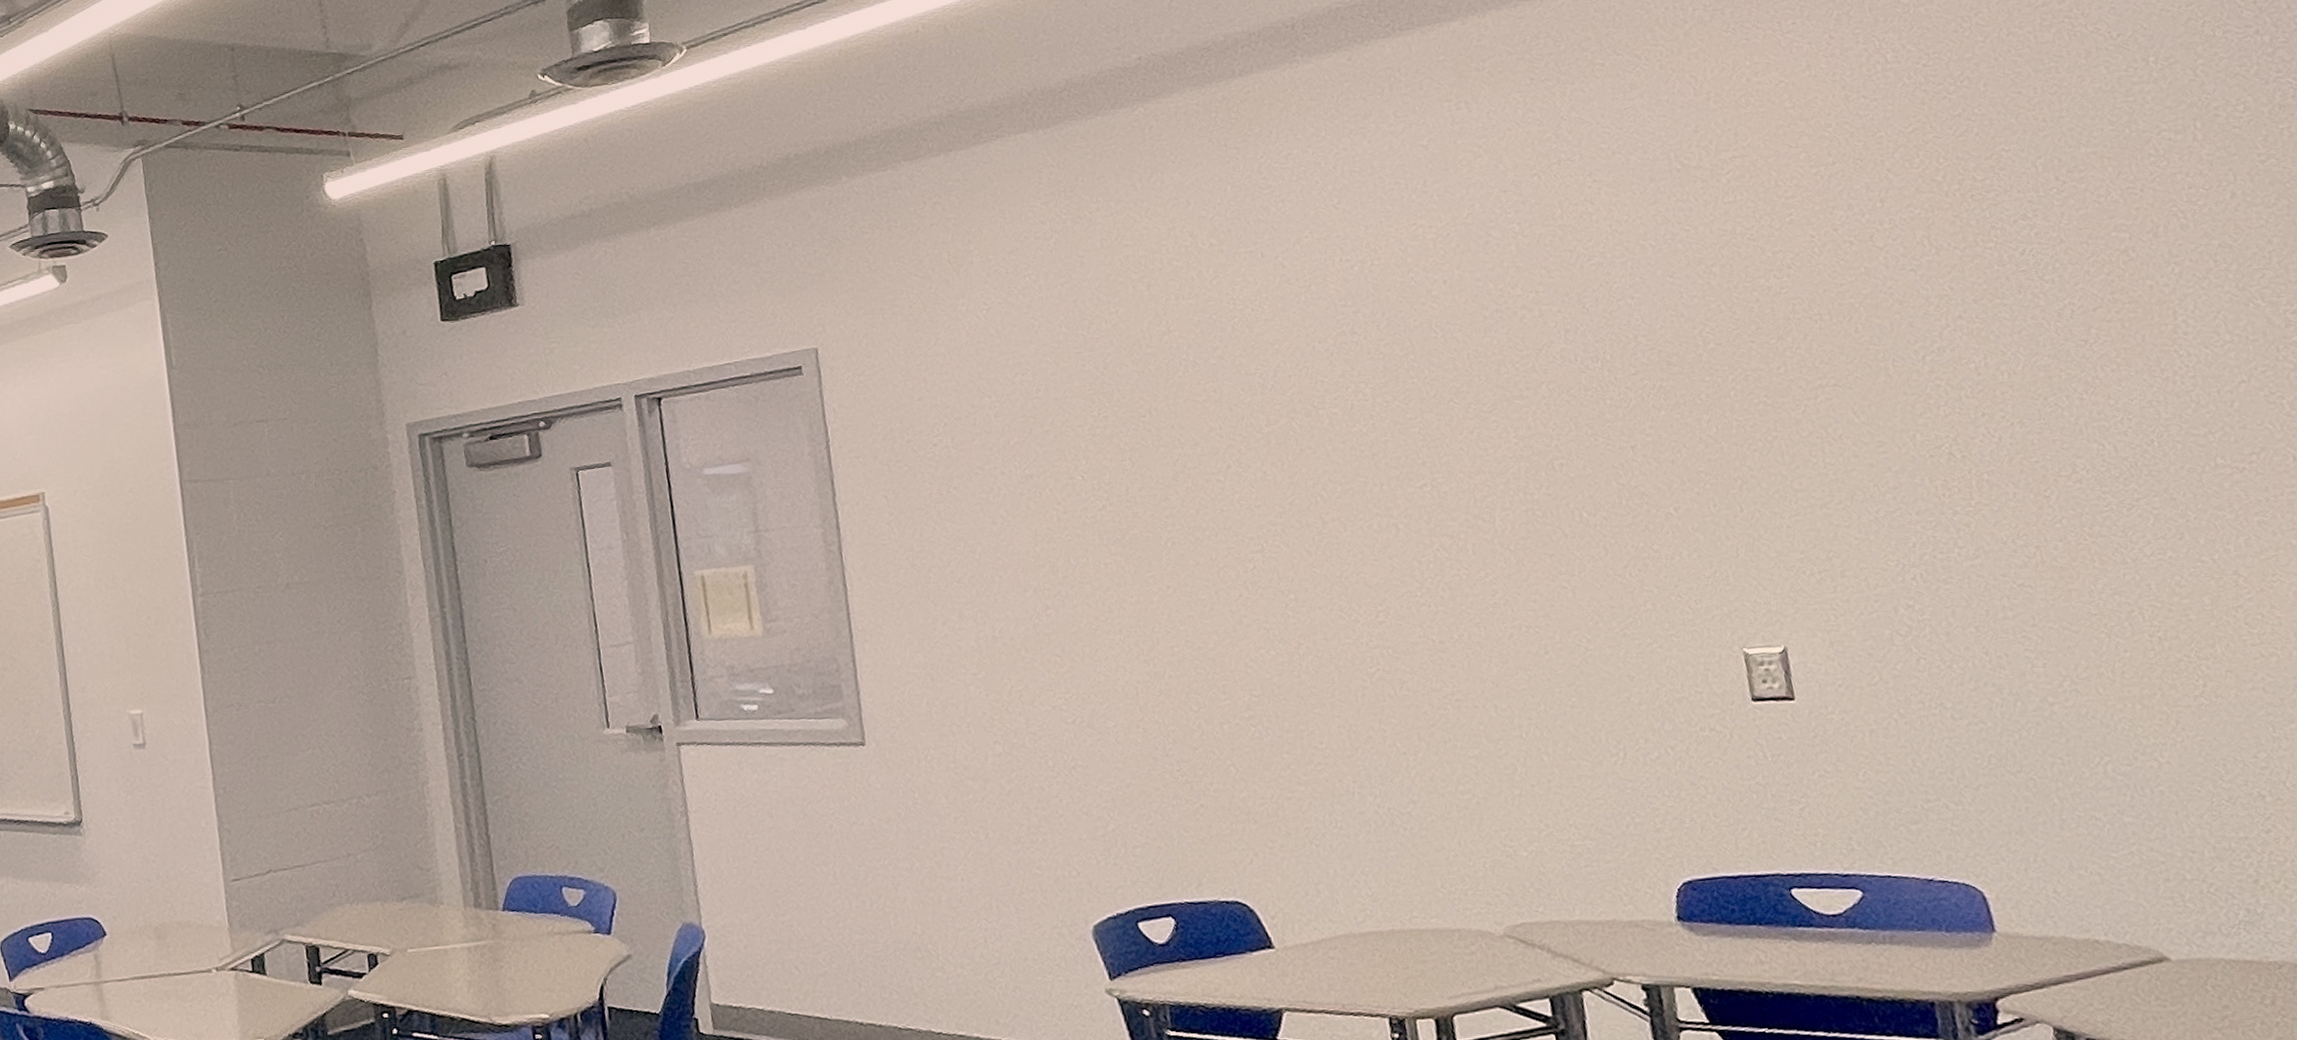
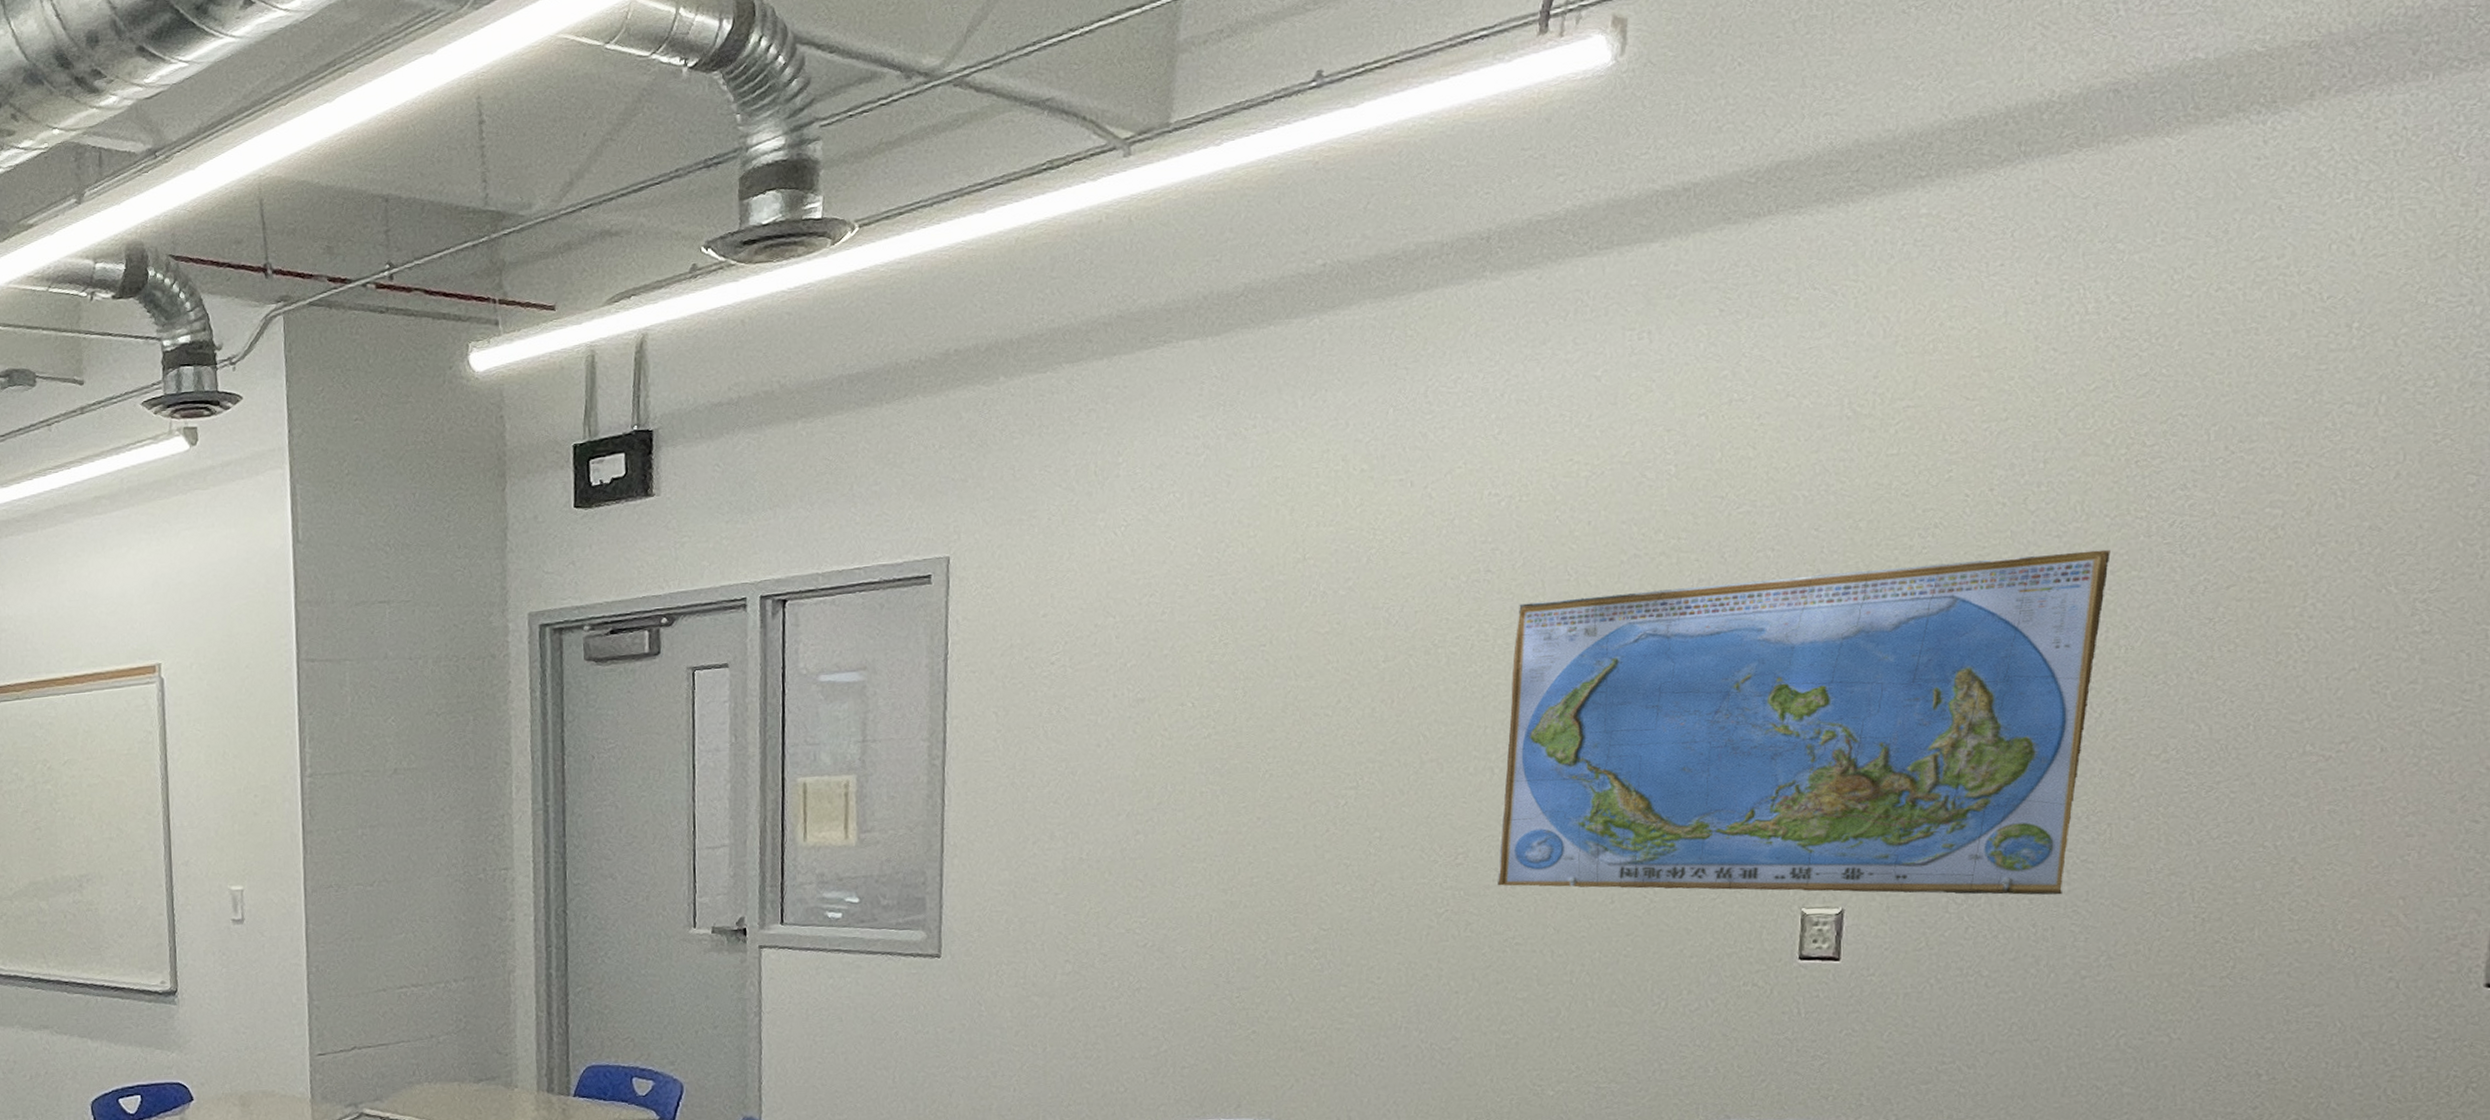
world map: none [1391,279,2008,642] -> present [1497,549,2110,895]

